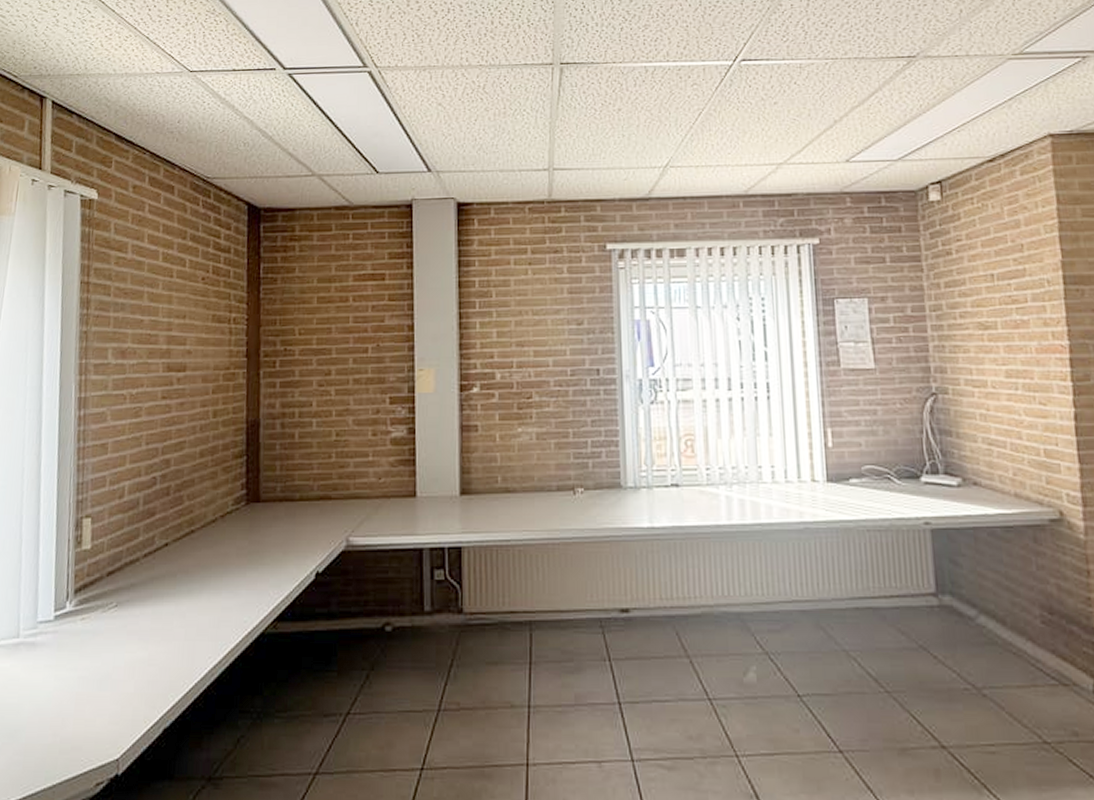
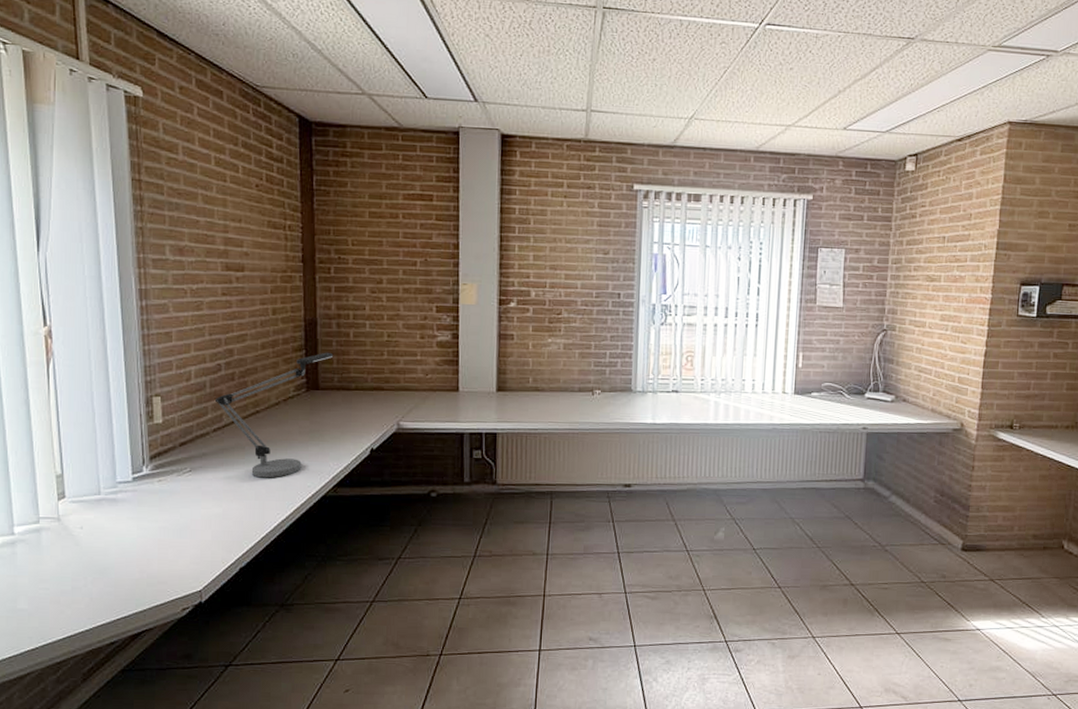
desk lamp: none [148,457,277,613] -> present [215,352,334,478]

